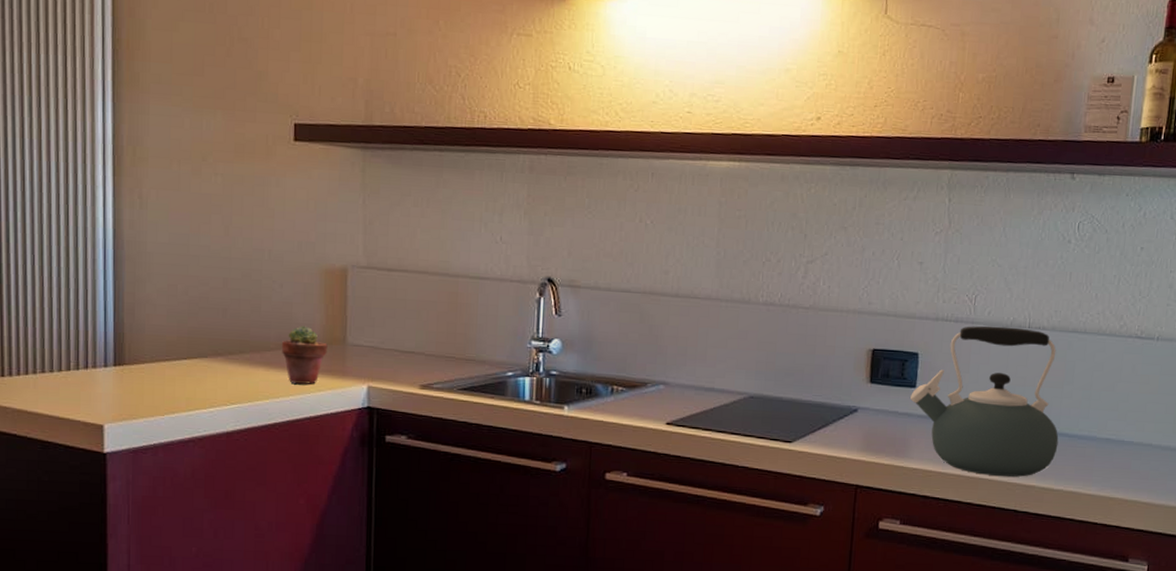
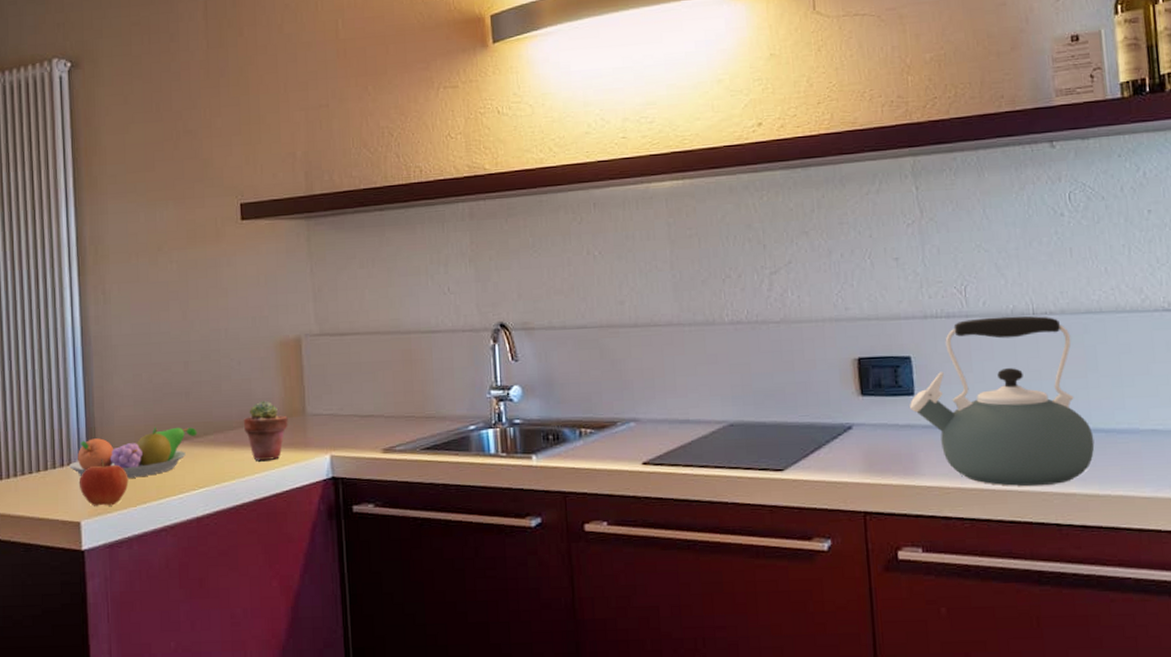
fruit bowl: none [93,339,233,388] -> present [68,426,197,478]
apple: none [104,365,157,413] -> present [80,458,129,507]

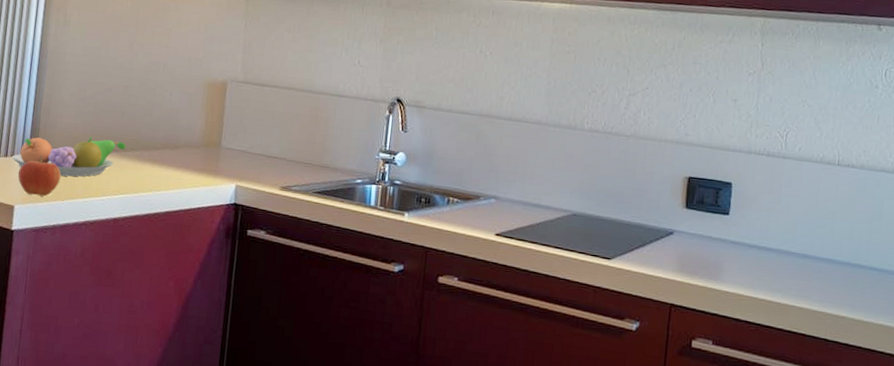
potted succulent: present [243,400,288,461] -> none [166,129,205,181]
kettle: present [910,315,1095,486] -> none [724,160,869,307]

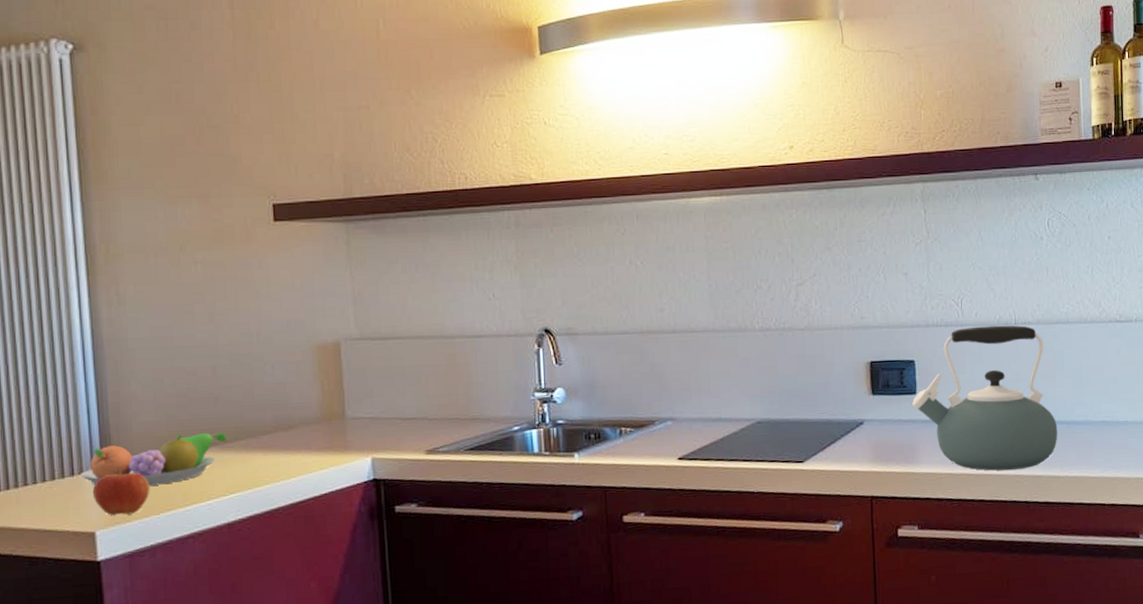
kettle: none [724,160,869,307] -> present [912,325,1058,471]

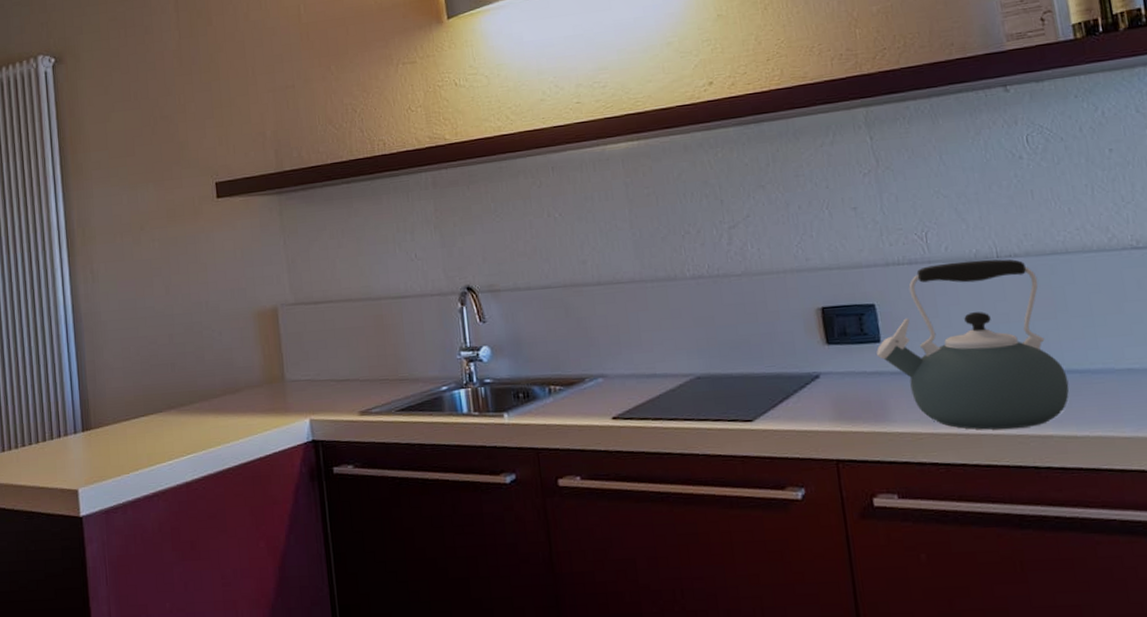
fruit bowl: present [79,432,227,486] -> none [65,396,184,447]
apple: present [93,466,150,516] -> none [76,429,121,475]

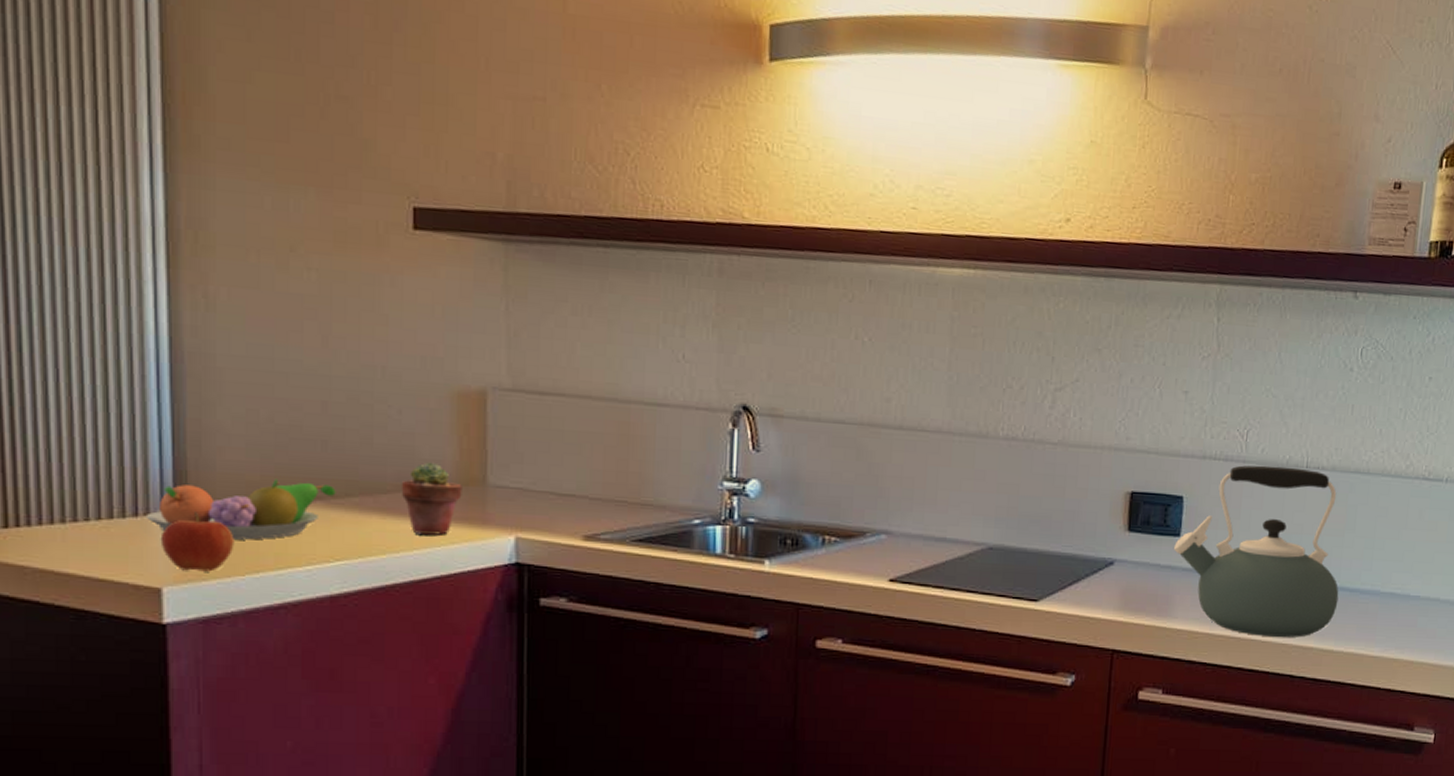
fruit bowl: none [65,396,184,447] -> present [145,478,336,540]
apple: none [76,429,121,475] -> present [162,511,234,572]
potted succulent: none [226,369,269,427] -> present [401,462,462,535]

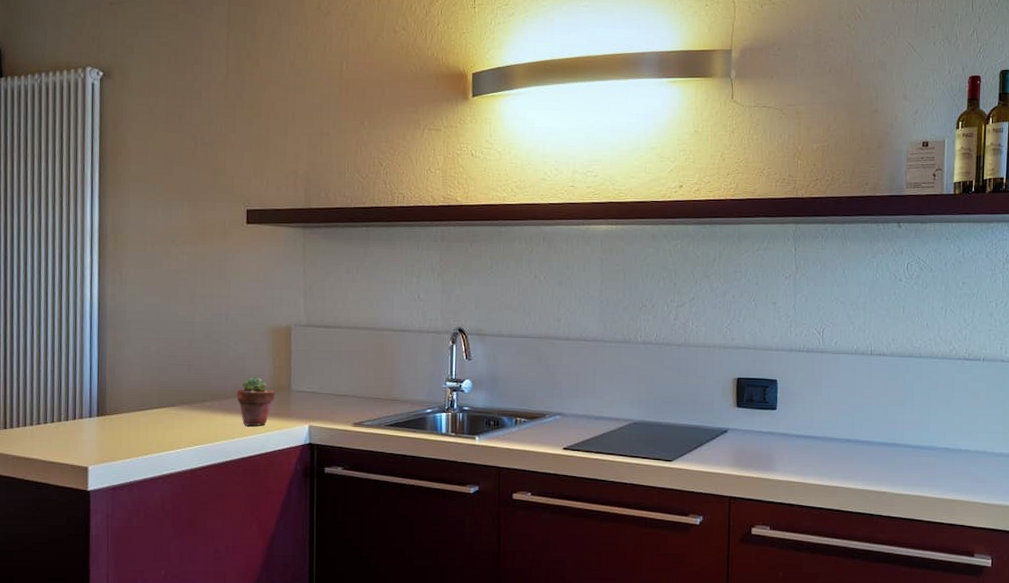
fruit bowl: present [145,478,336,540] -> none [80,391,196,433]
apple: present [162,511,234,572] -> none [89,415,133,455]
kettle: present [1174,465,1339,637] -> none [772,354,904,484]

